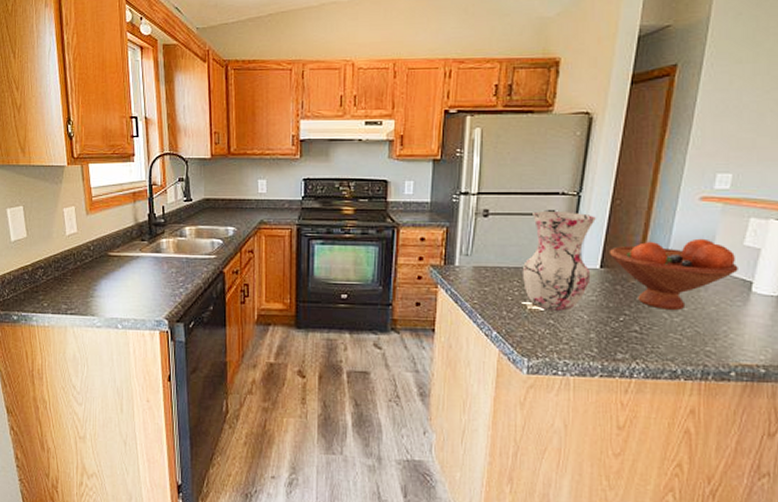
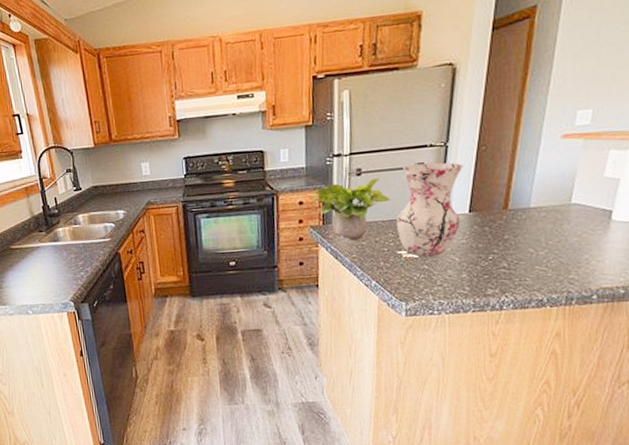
potted plant: none [433,221,517,285] -> present [310,178,390,241]
fruit bowl: present [609,238,738,311] -> none [476,174,599,246]

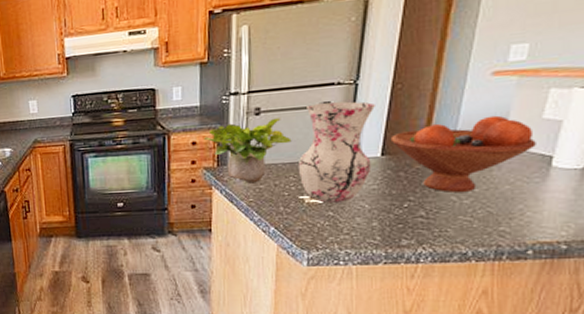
fruit bowl: none [476,174,599,246] -> present [390,115,536,193]

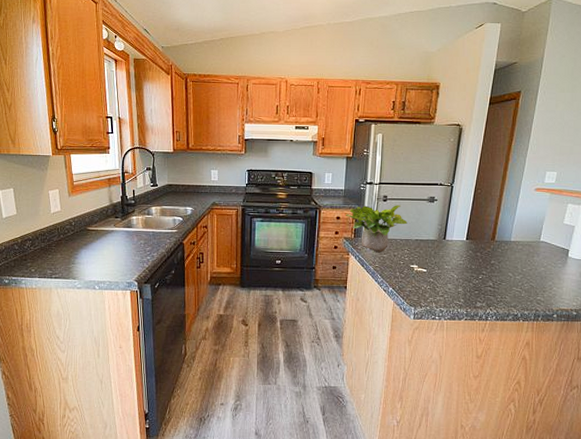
vase: present [299,101,375,204] -> none [412,197,463,273]
fruit bowl: present [390,115,536,193] -> none [472,218,560,271]

